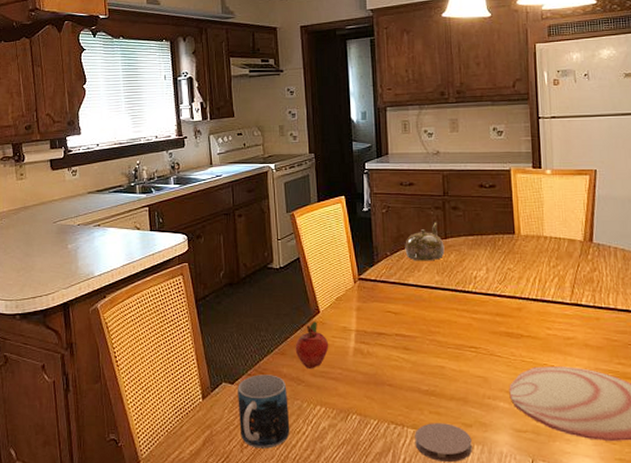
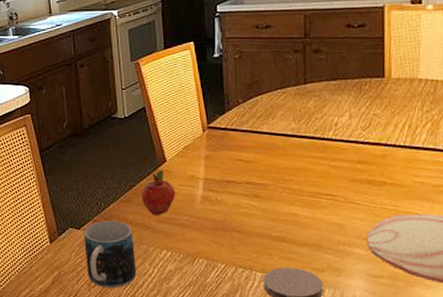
teapot: present [405,222,445,261] -> none [259,66,303,108]

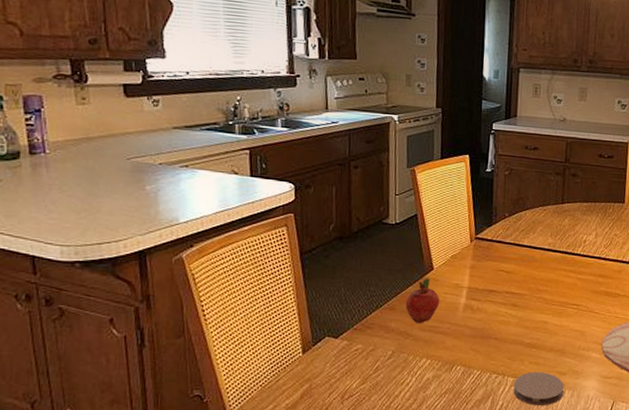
mug: present [84,221,137,288] -> none [341,329,394,400]

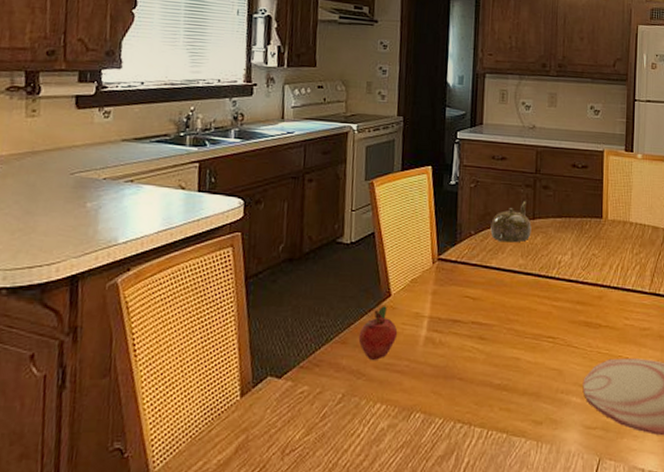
coaster: present [513,372,564,406] -> none [481,421,541,465]
teapot: none [523,187,560,224] -> present [490,200,532,243]

